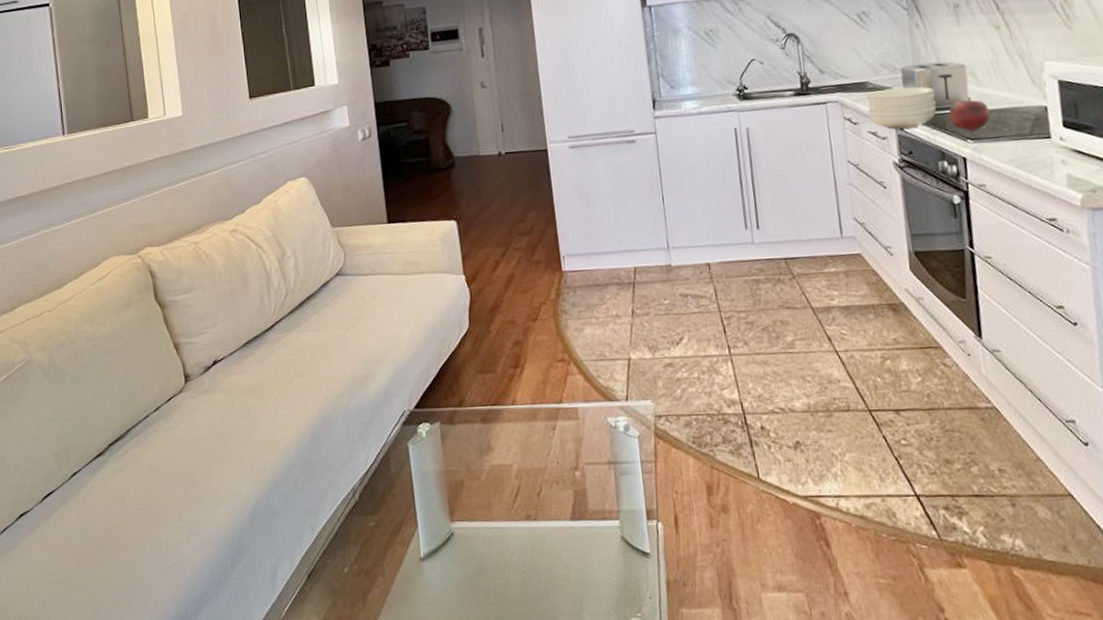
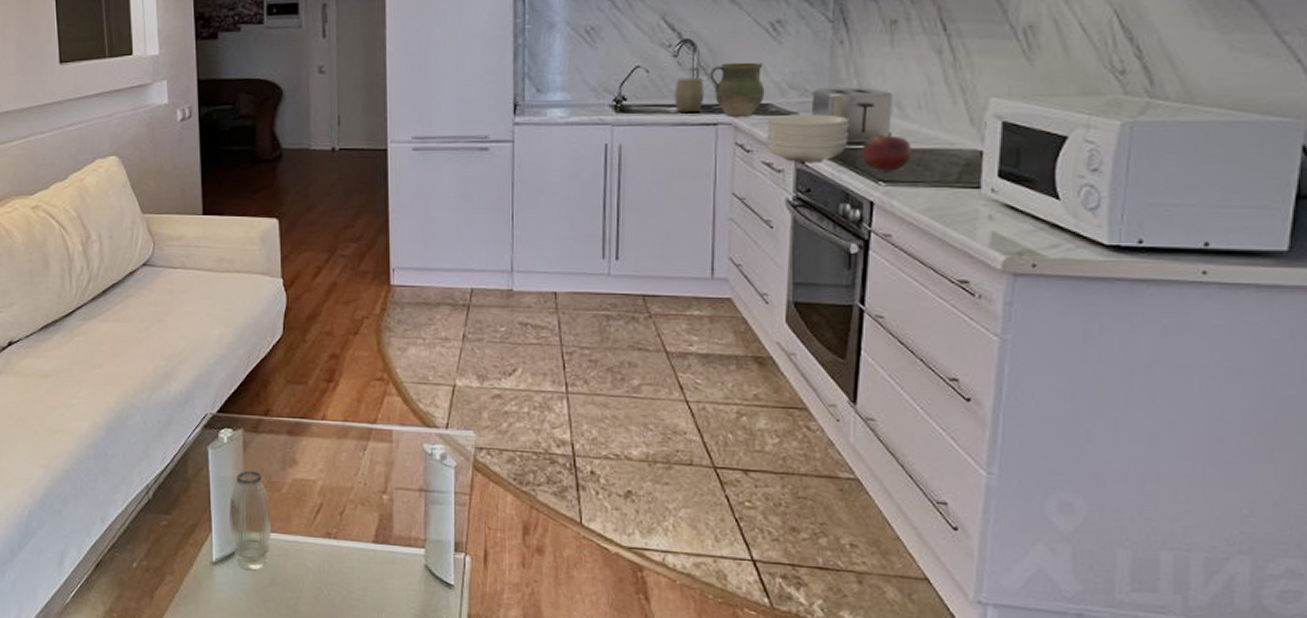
vase: none [432,462,475,563] -> present [229,471,272,571]
soap dispenser: none [786,56,812,95] -> present [674,67,705,112]
ceramic jug: none [813,48,862,96] -> present [710,62,765,117]

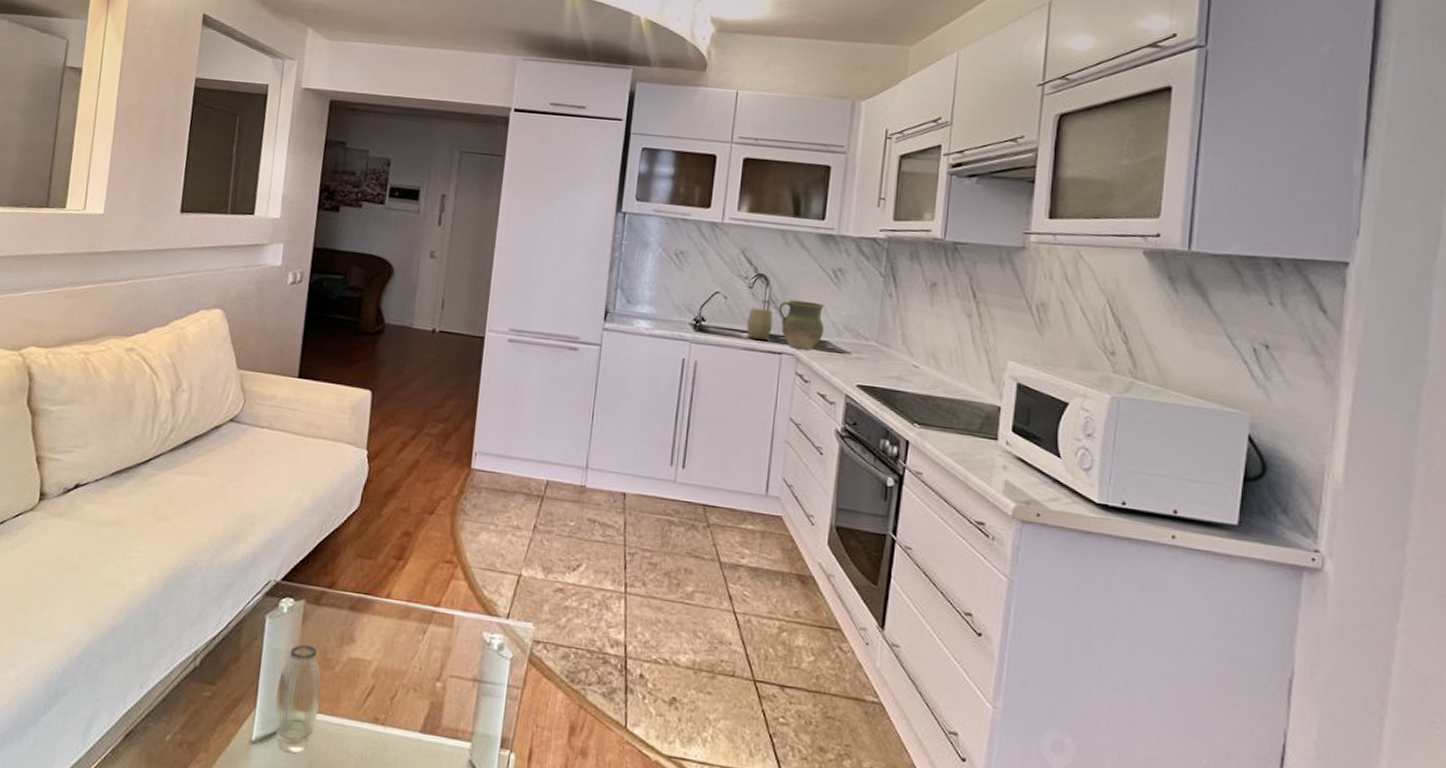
bowl: present [765,114,850,163] -> none [821,352,893,400]
toaster: present [810,87,894,148] -> none [861,333,931,391]
fruit: present [860,132,912,172] -> none [900,380,943,416]

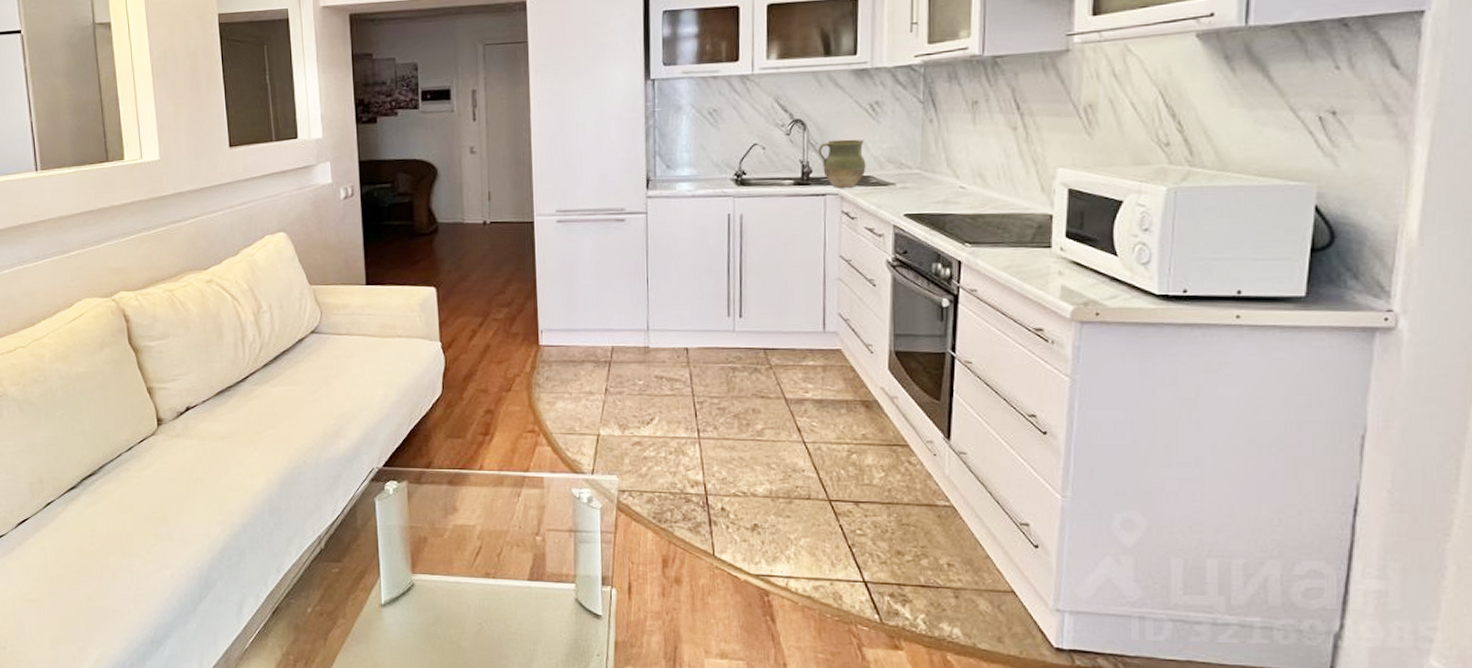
vase: present [275,644,322,754] -> none [396,519,436,611]
soap dispenser: present [746,299,773,340] -> none [788,144,814,184]

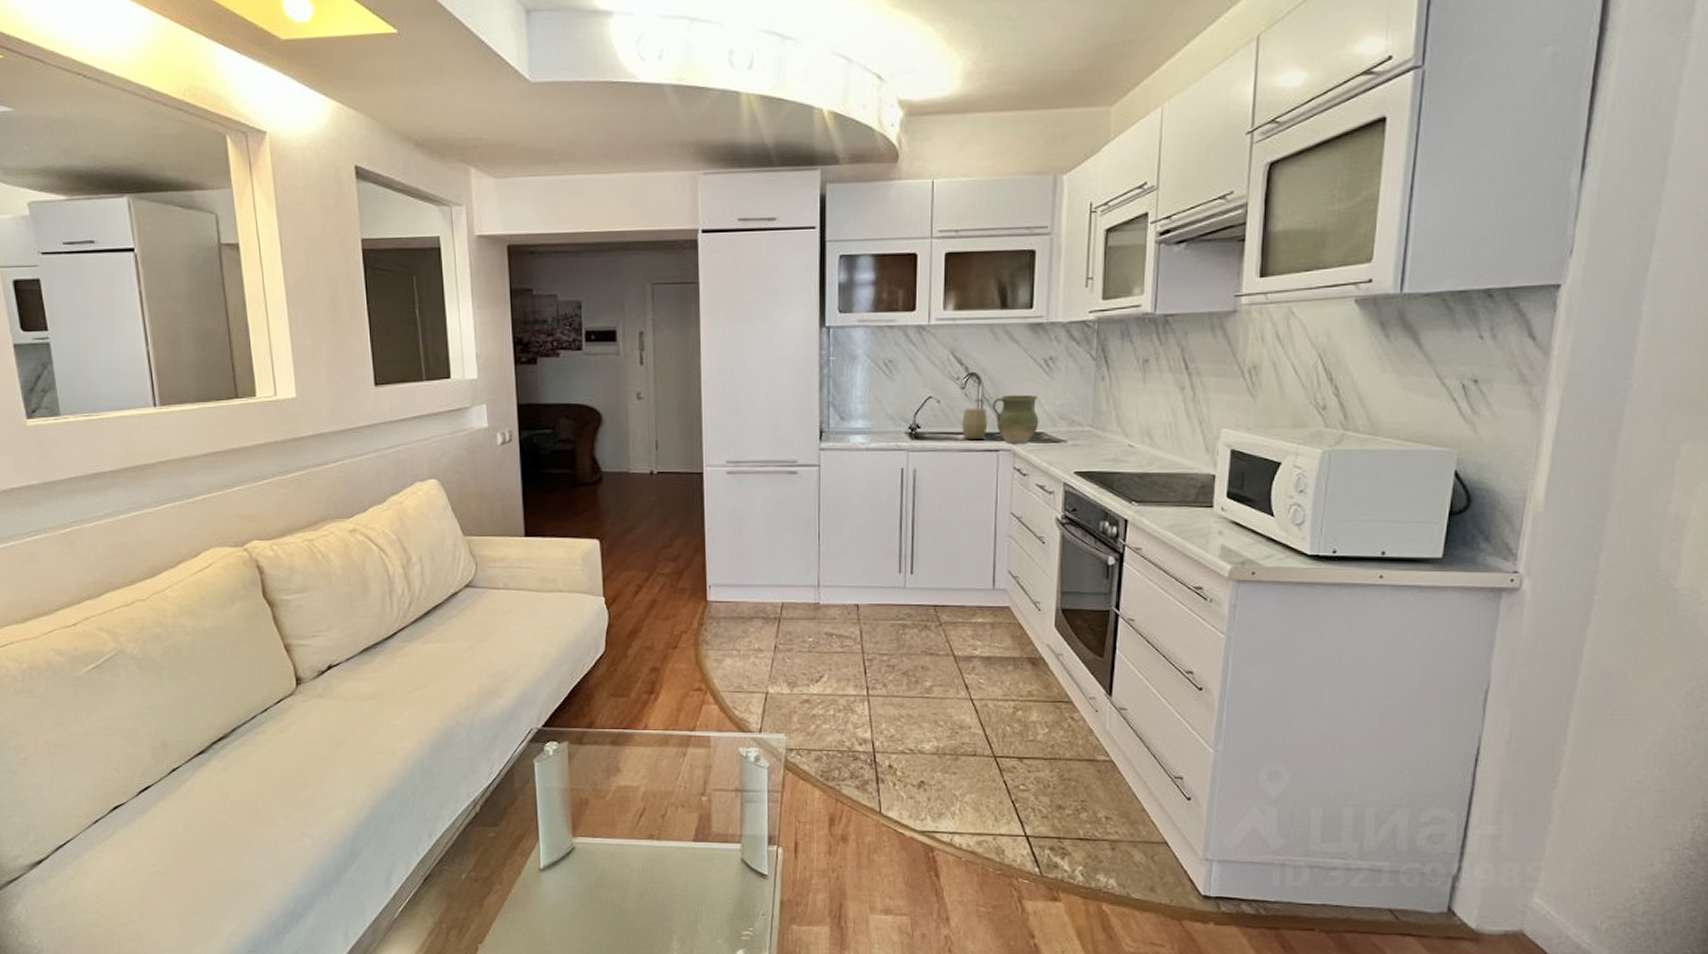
soap dispenser: none [788,144,814,184] -> present [962,398,988,439]

